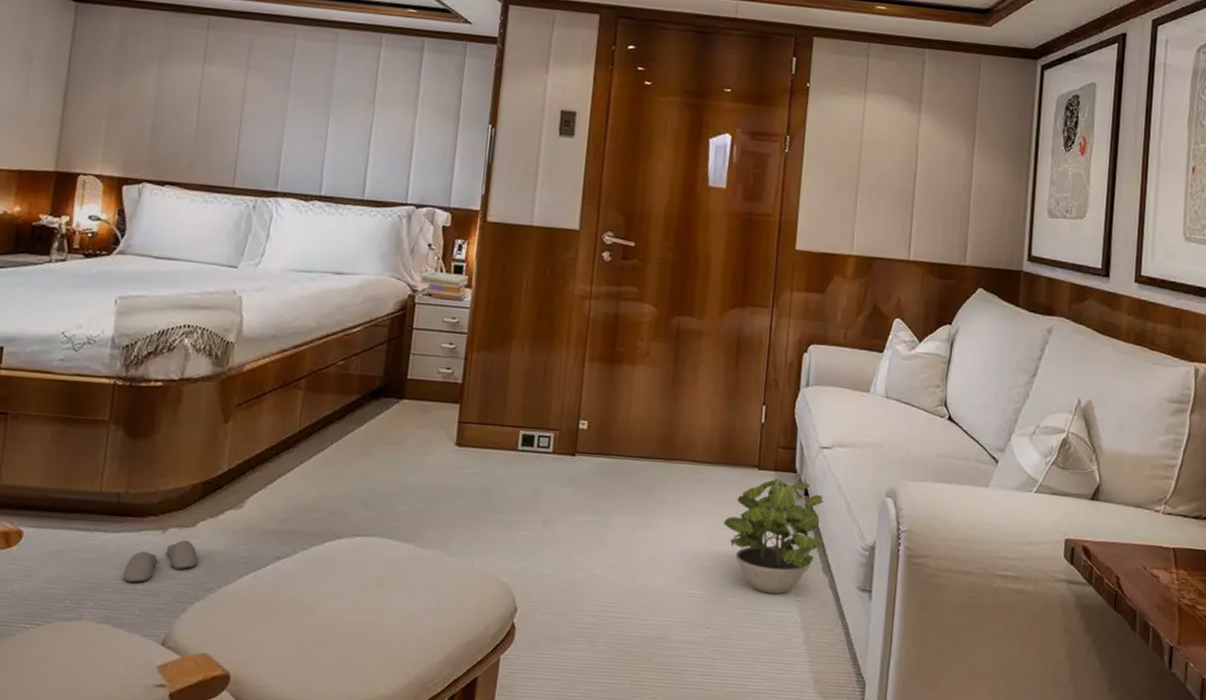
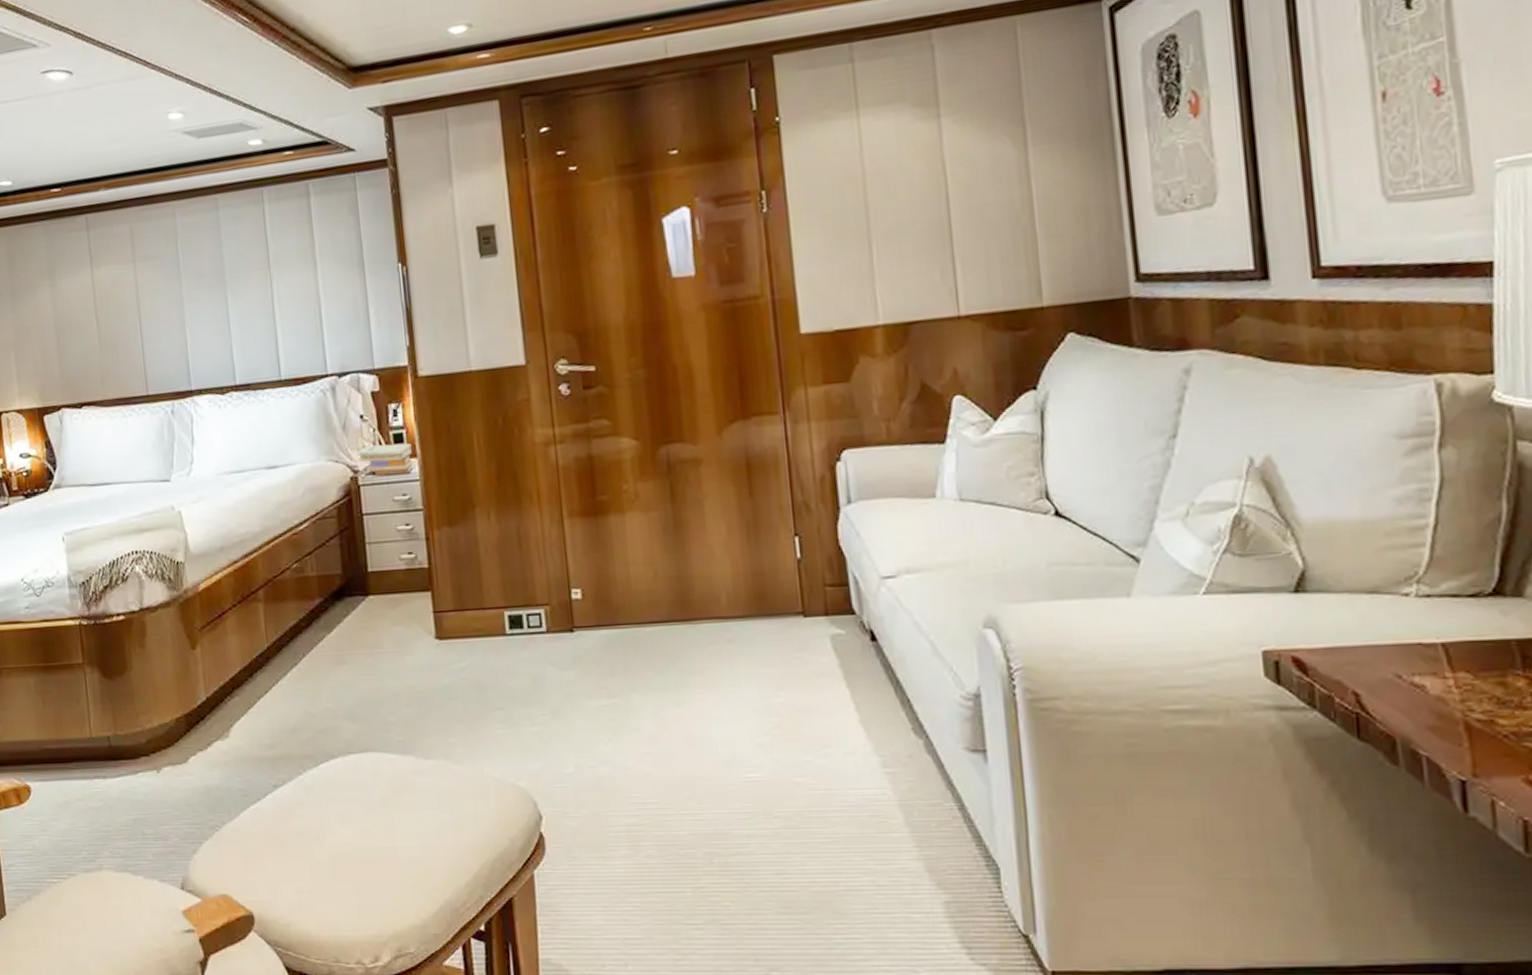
slippers: present [123,540,198,582] -> none [130,778,197,827]
potted plant: present [723,477,825,594] -> none [771,623,908,768]

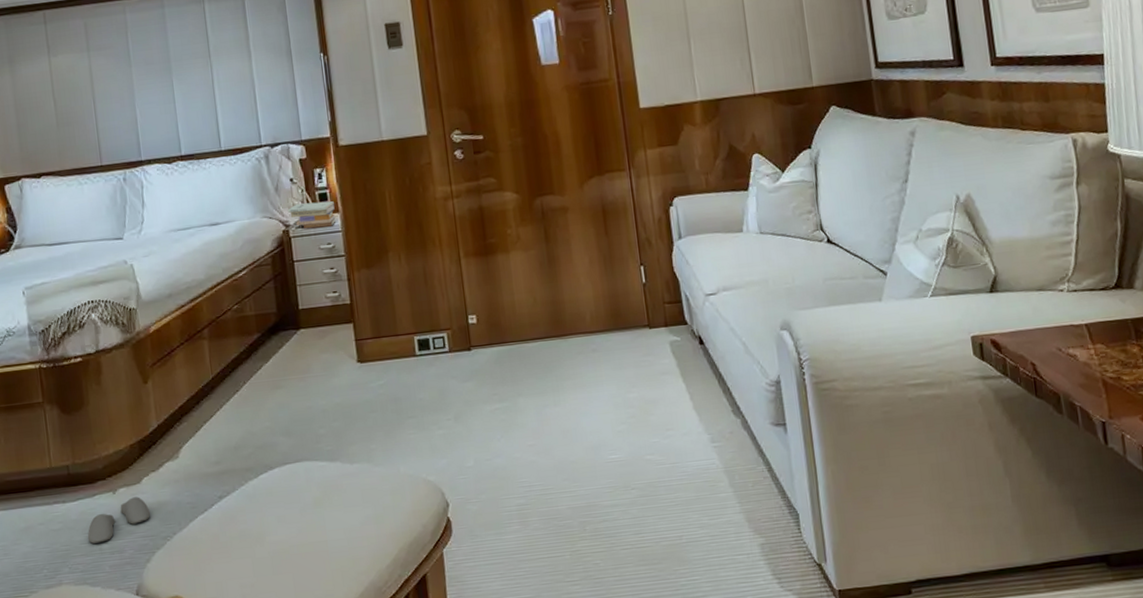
slippers: none [130,778,197,827] -> present [88,496,150,544]

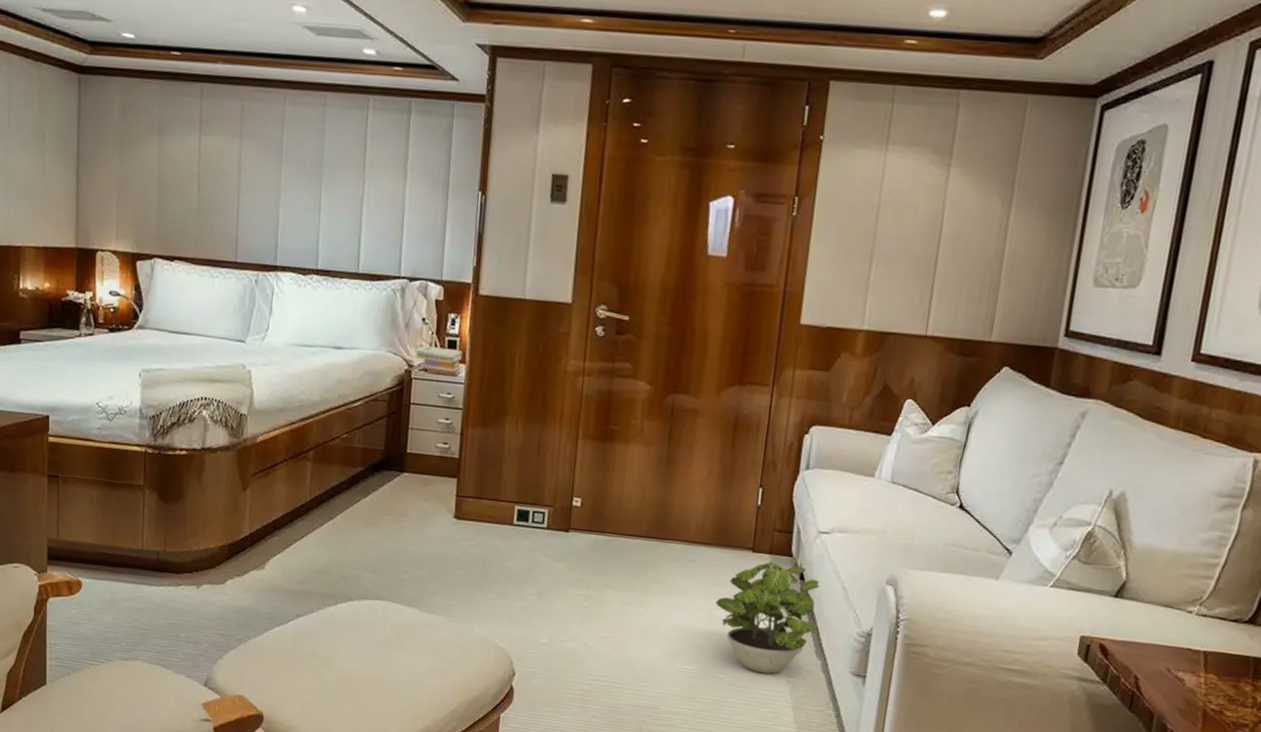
slippers: present [88,496,150,544] -> none [168,595,229,631]
potted plant: none [626,331,728,445] -> present [715,560,821,674]

